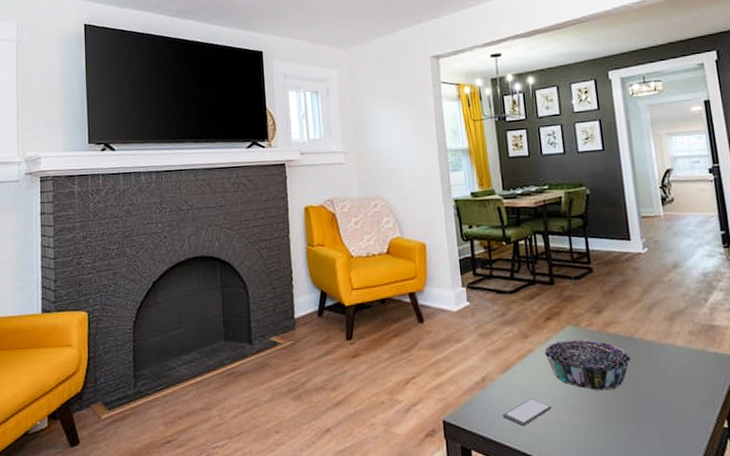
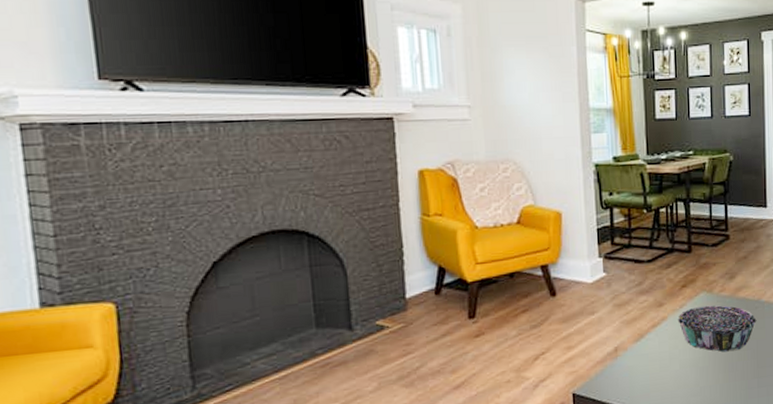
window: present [502,398,552,426] -> none [633,364,681,391]

